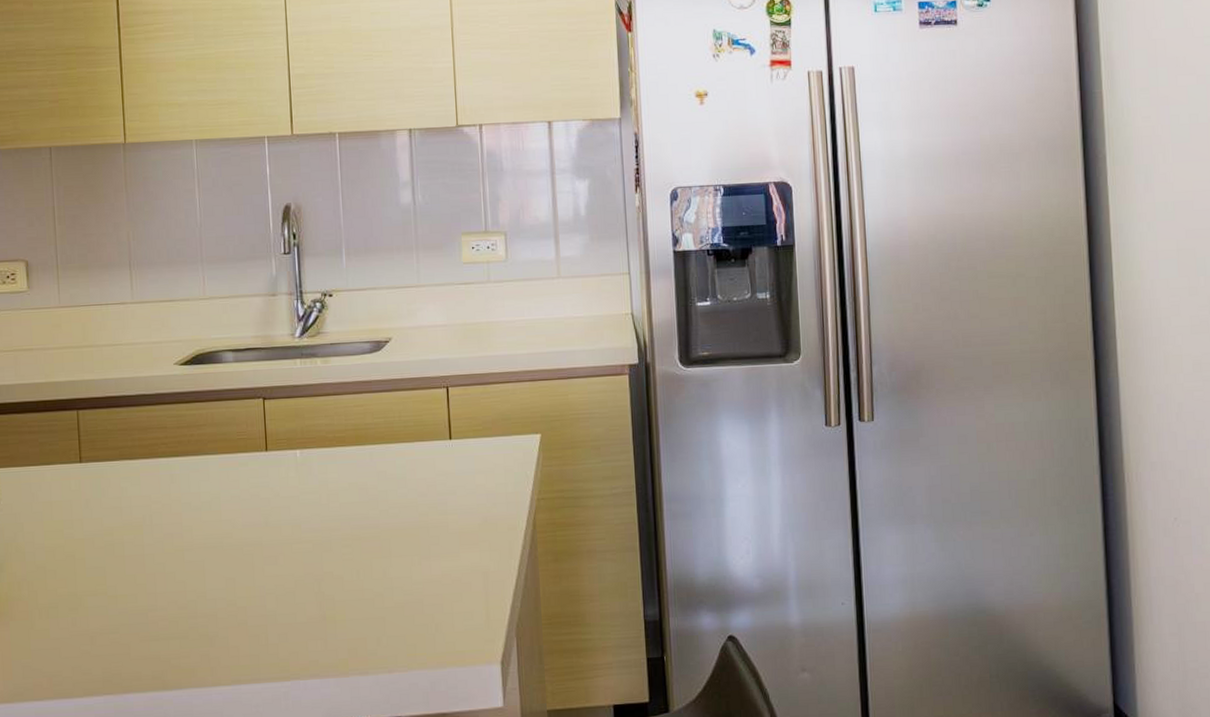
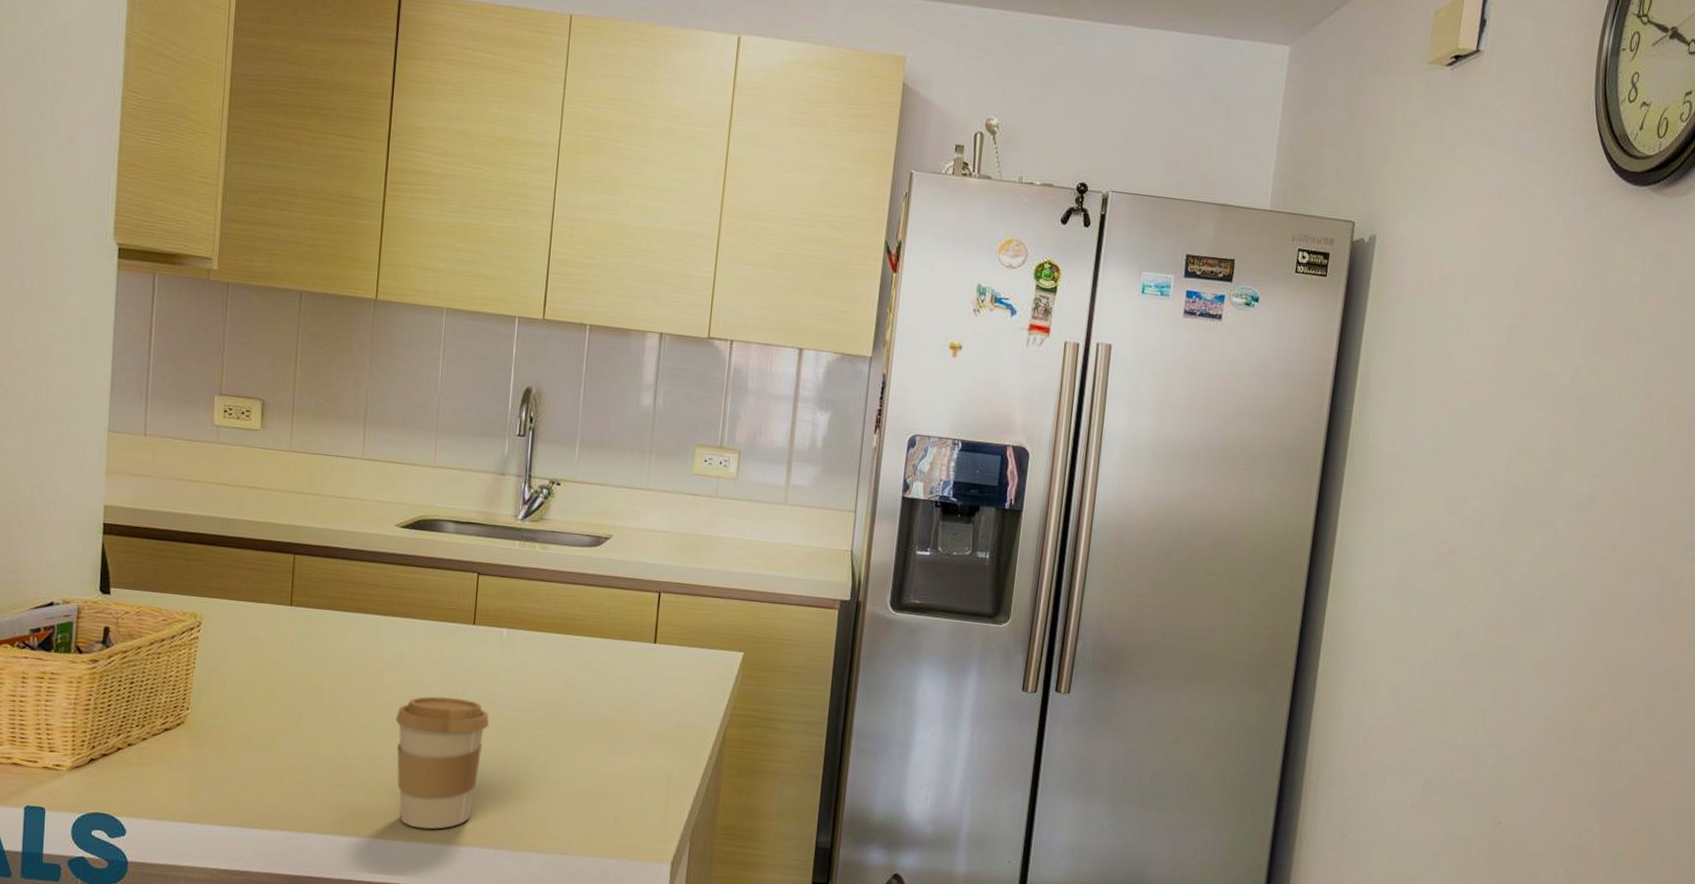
coffee cup: none [201,528,295,670] -> present [395,696,489,829]

